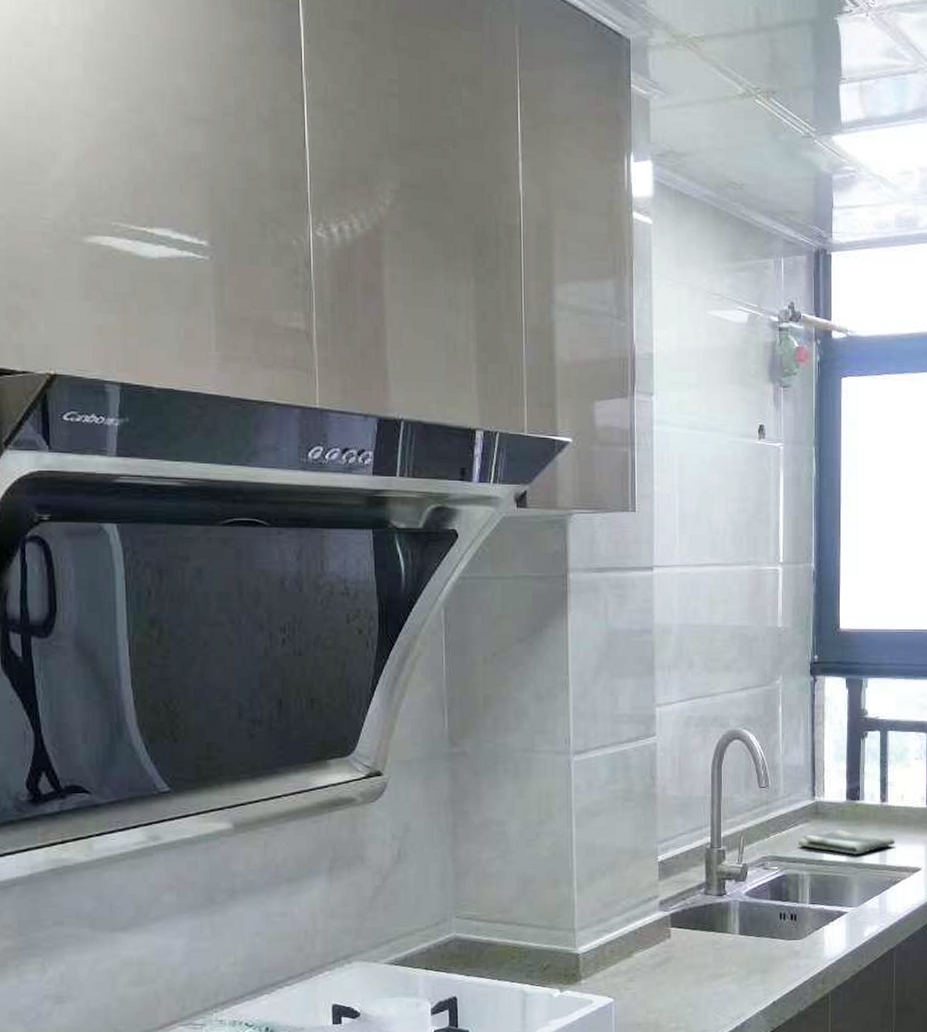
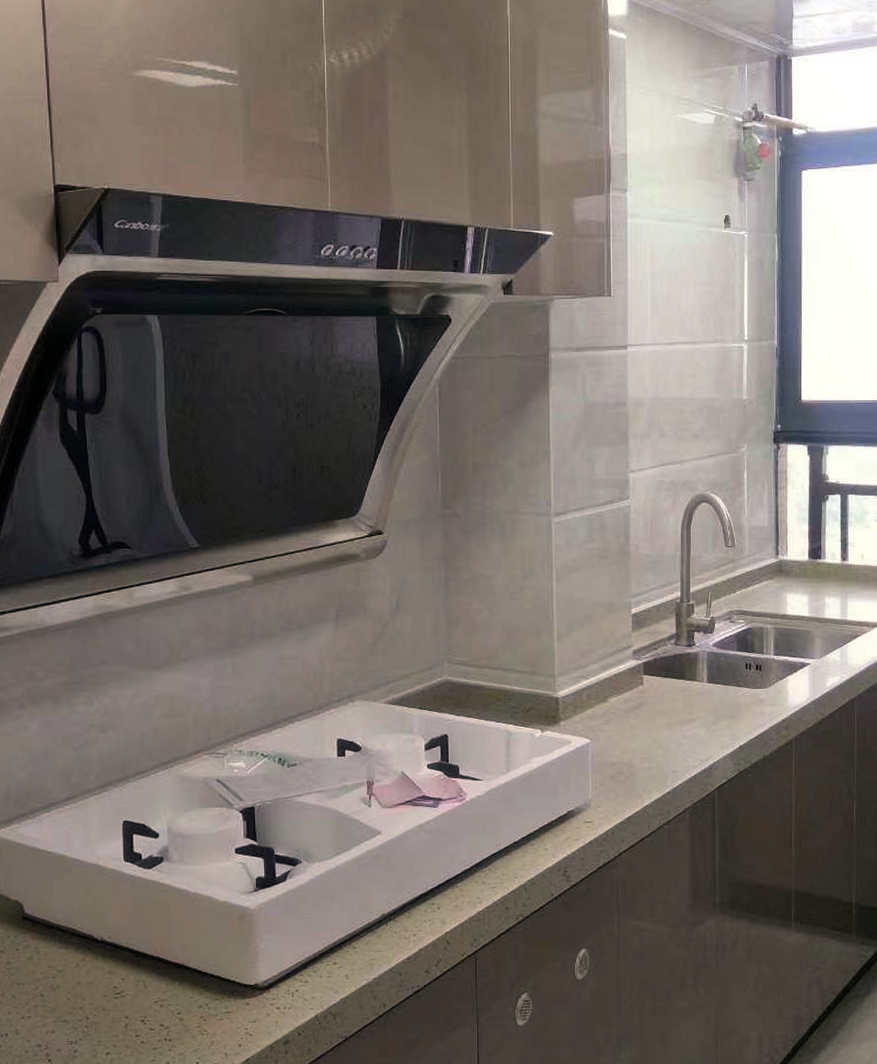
dish towel: present [798,830,895,855] -> none [763,586,855,610]

